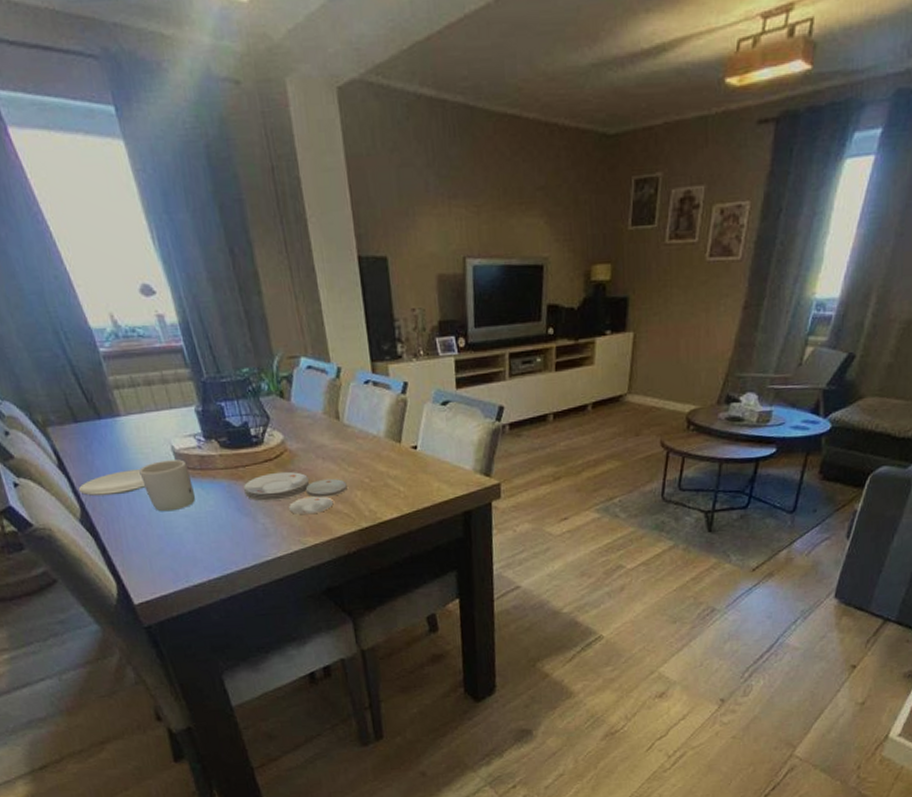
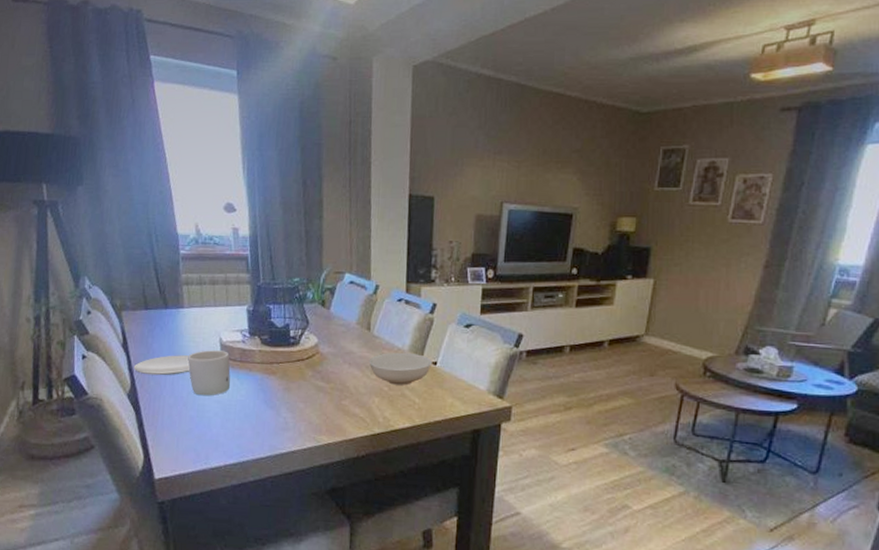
plate: present [243,471,347,515] -> none [273,371,367,415]
bowl: none [343,439,413,476] -> present [368,352,433,386]

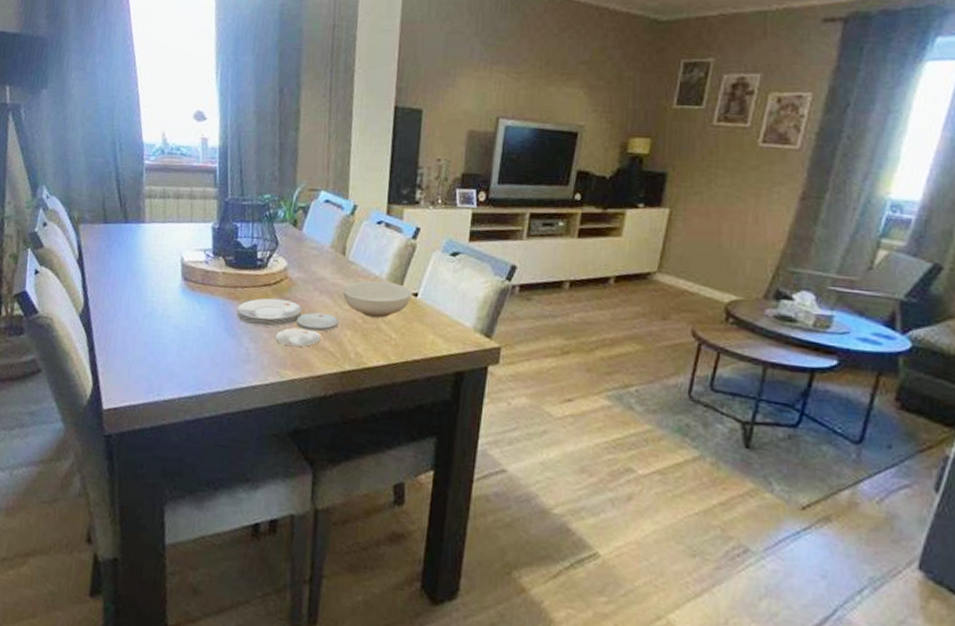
plate: present [133,355,191,376] -> none [87,273,148,296]
mug: present [187,350,231,396] -> none [145,270,191,321]
plate: none [273,371,367,415] -> present [236,298,339,347]

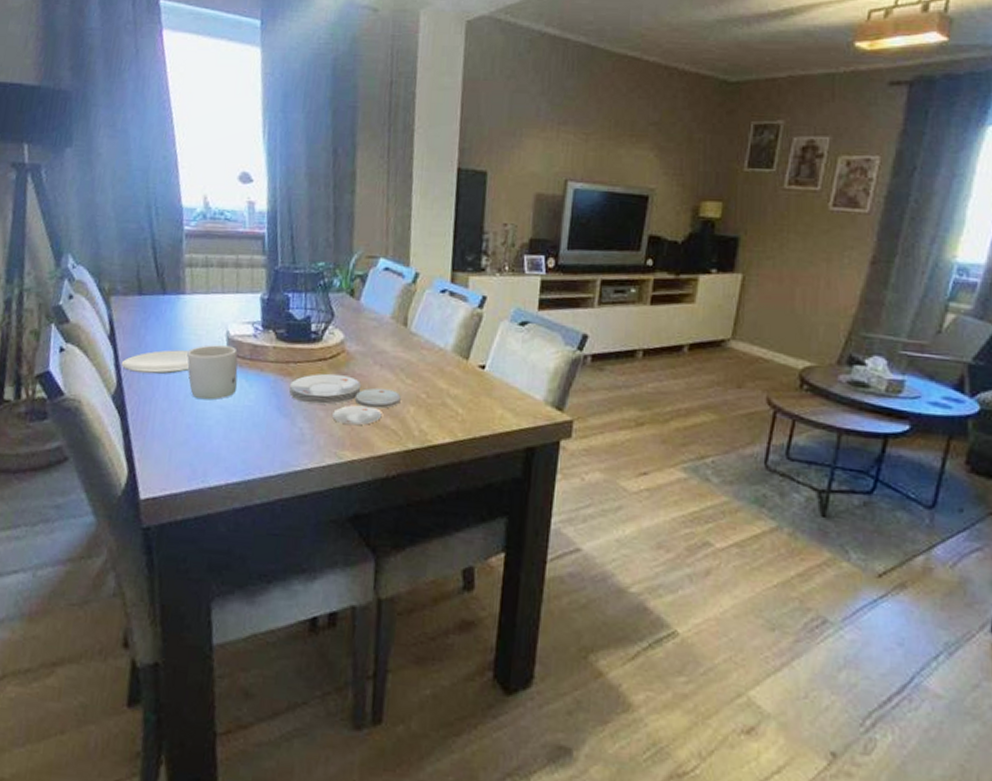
plate: none [87,273,148,296] -> present [120,350,190,375]
mug: none [145,270,191,321] -> present [186,345,238,400]
bowl: present [342,280,413,318] -> none [404,352,480,393]

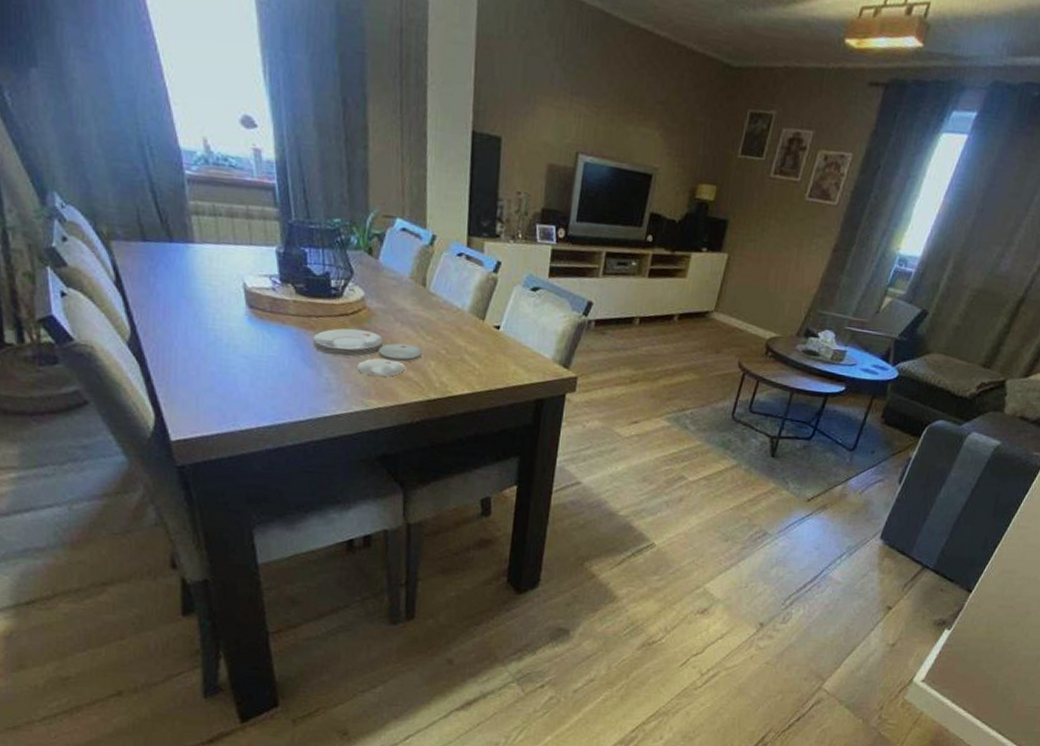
plate: present [120,350,190,375] -> none [132,299,208,324]
mug: present [186,345,238,400] -> none [202,296,259,350]

